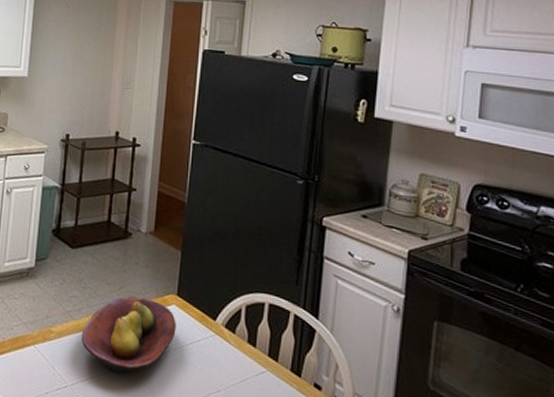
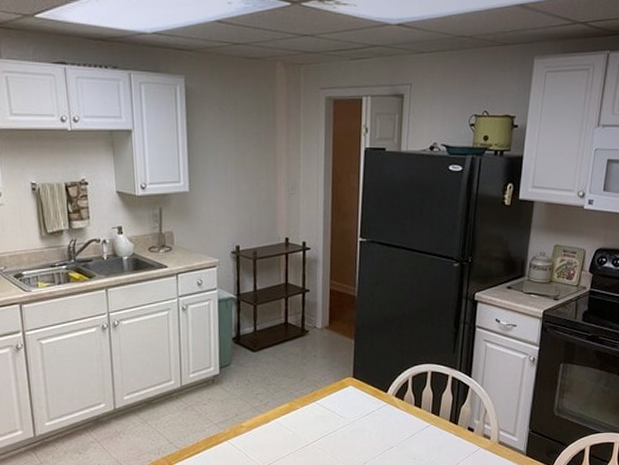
fruit bowl: present [81,296,176,374] -> none [270,383,353,450]

